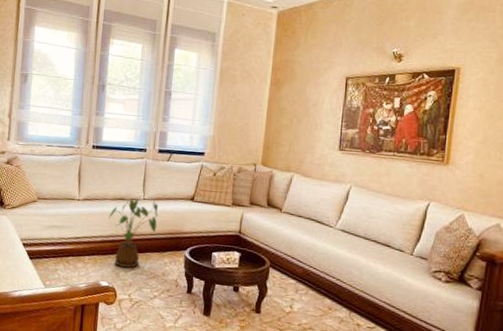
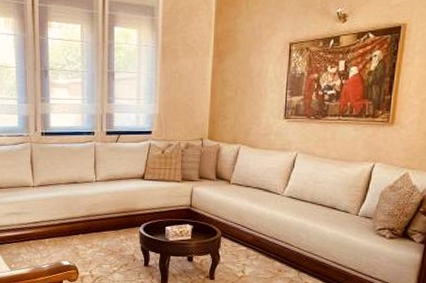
house plant: present [108,198,159,268] -> none [64,181,111,247]

